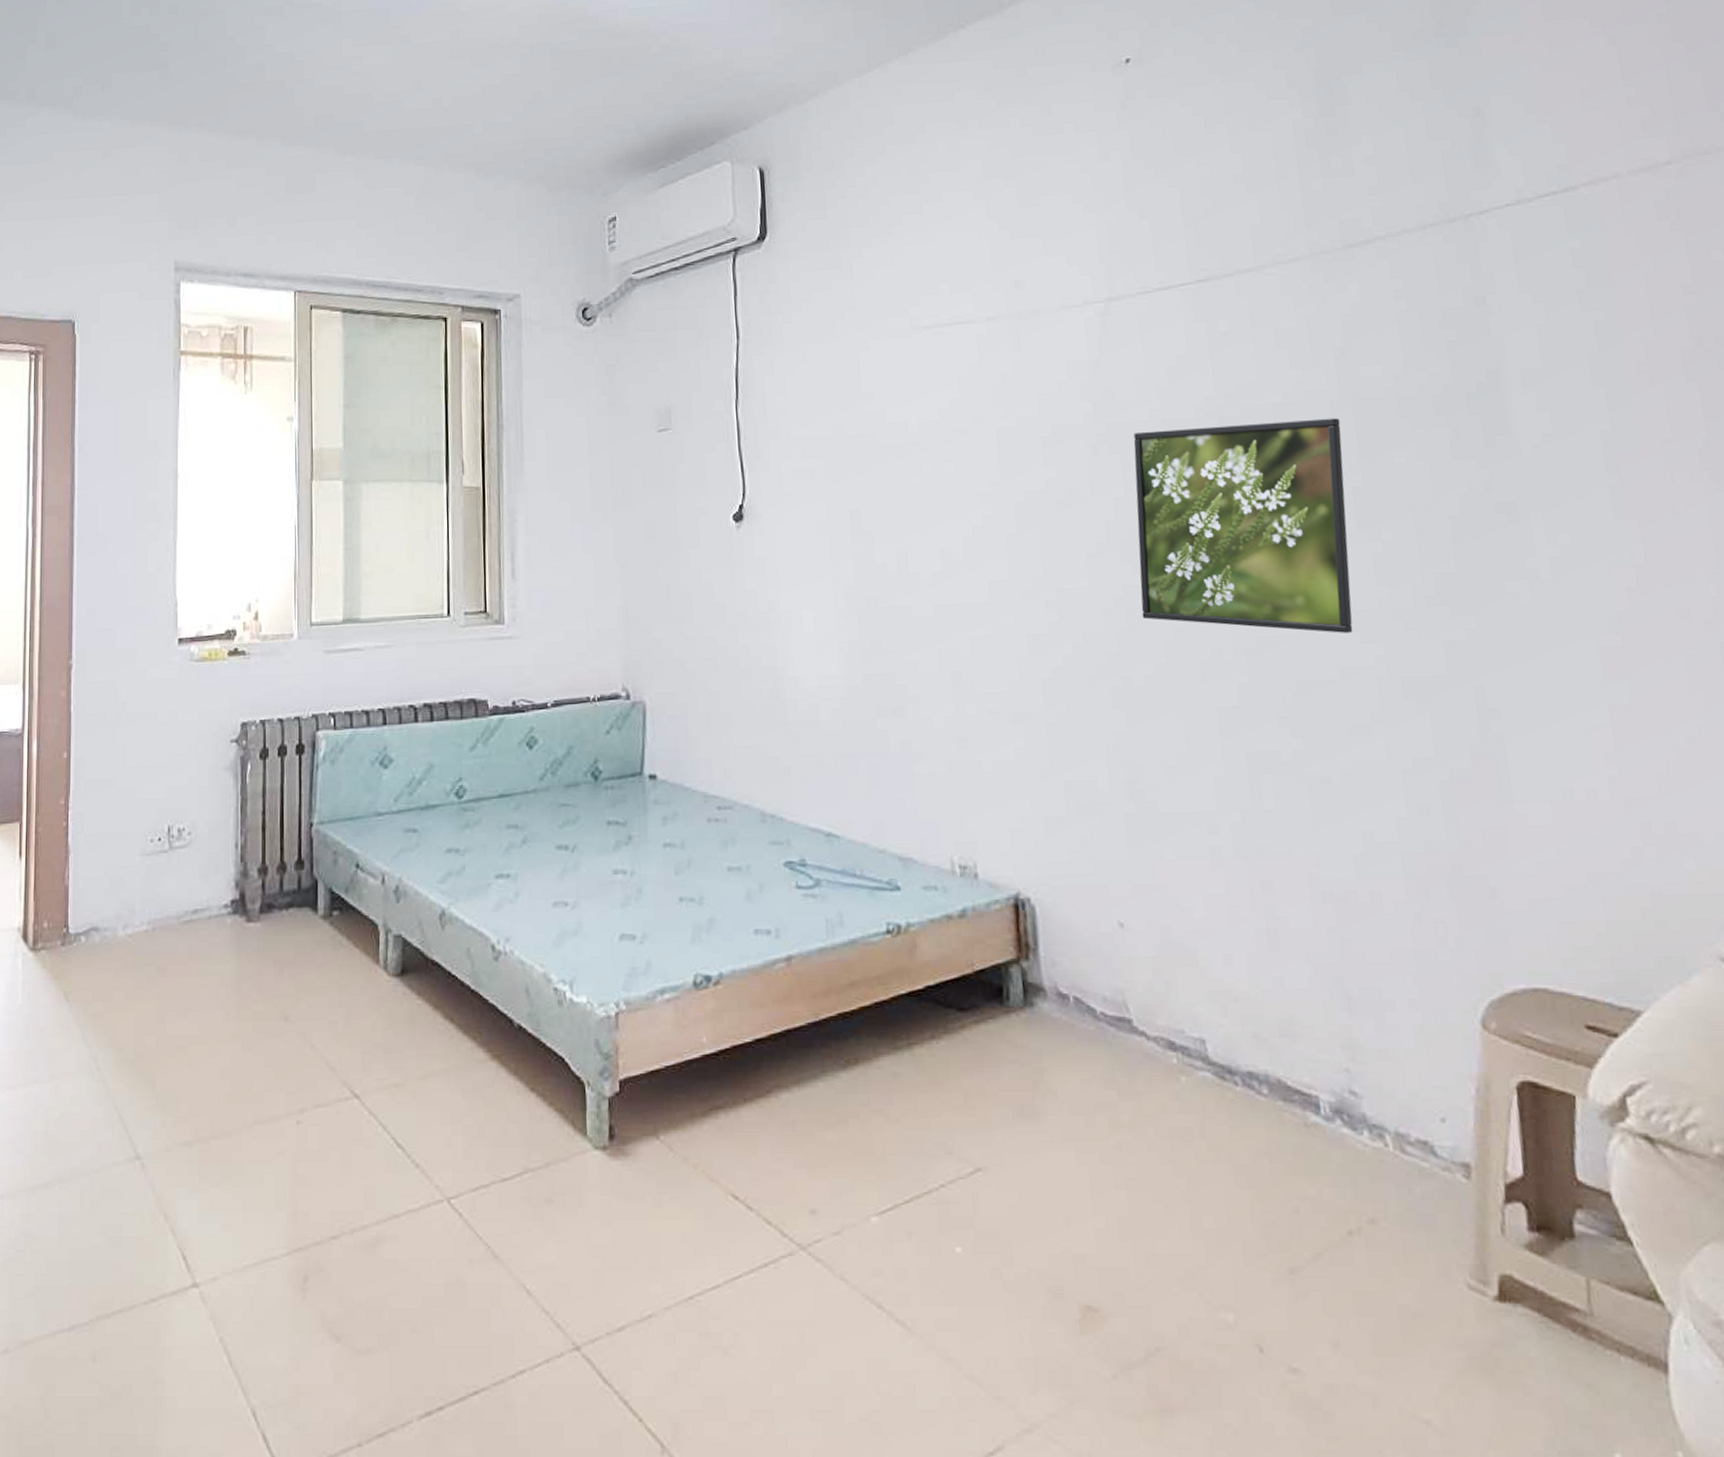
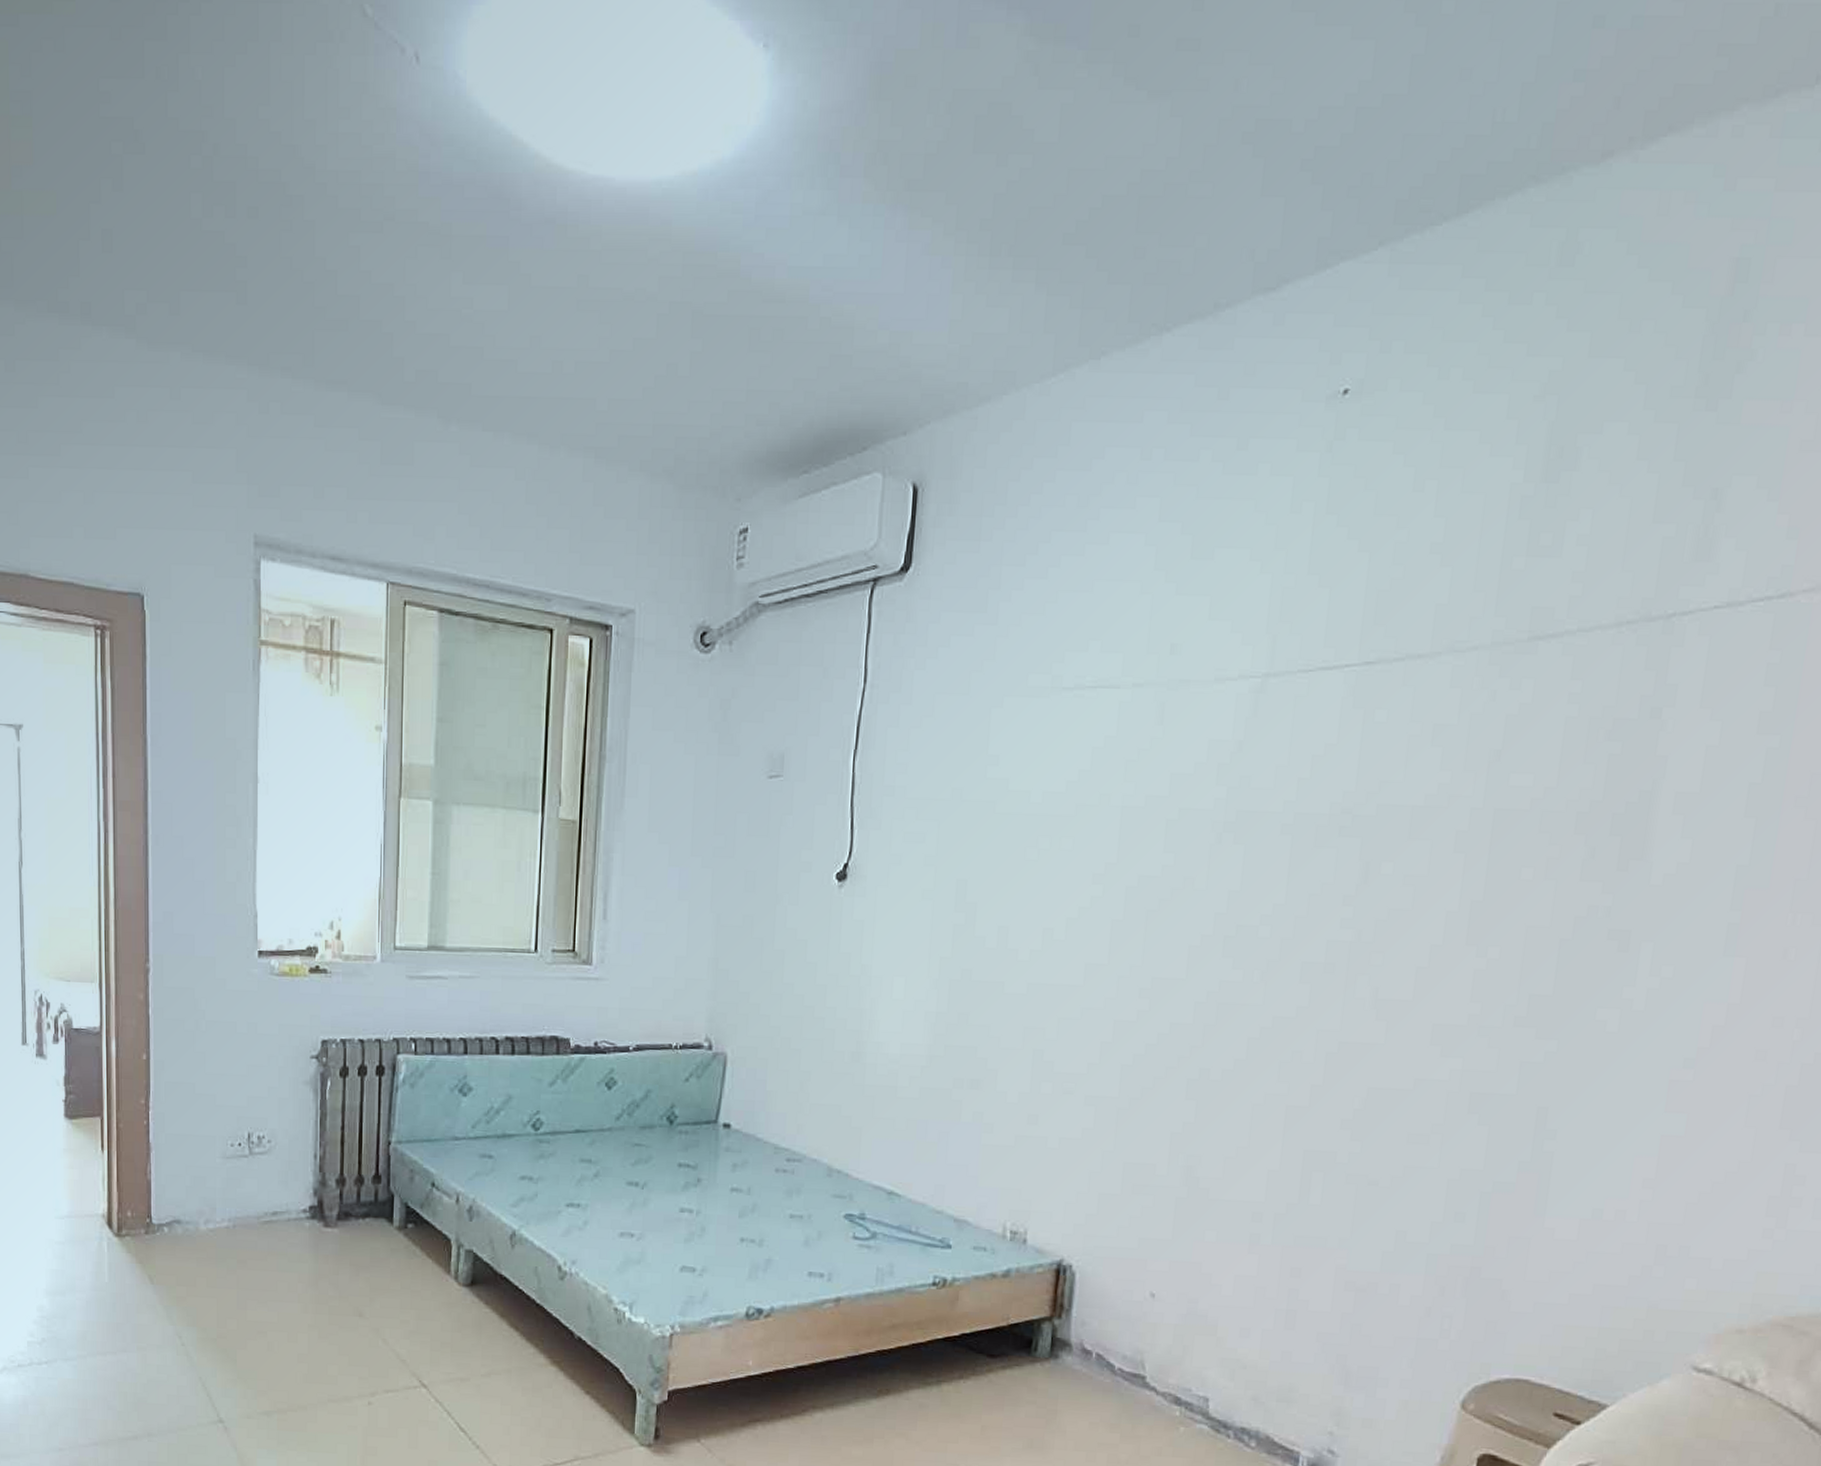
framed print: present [1133,418,1353,633] -> none [1232,823,1477,1046]

